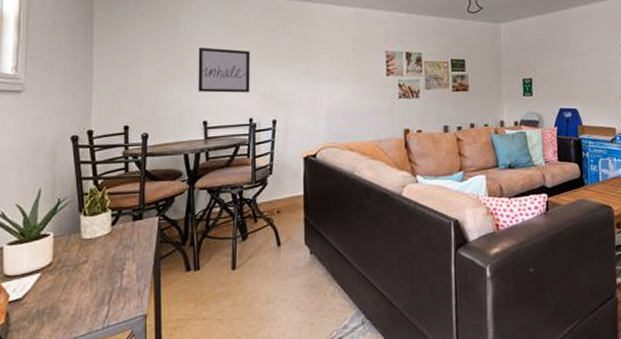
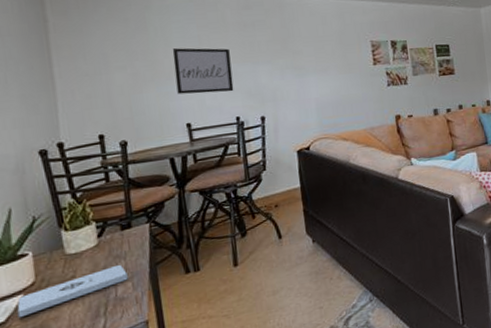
notepad: none [33,255,133,297] -> present [17,265,128,319]

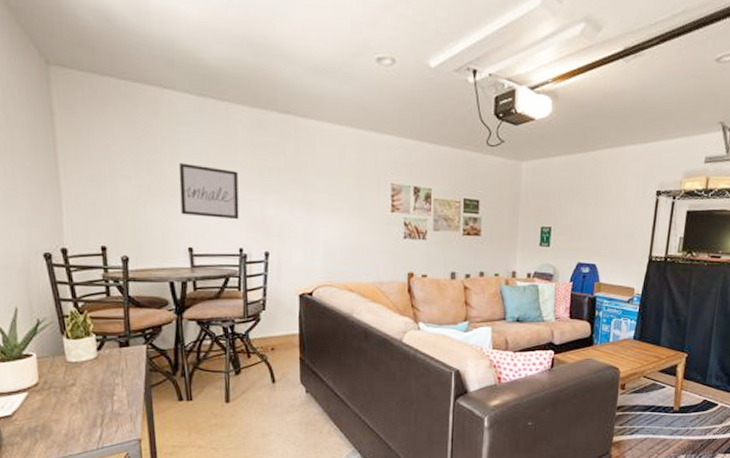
notepad: present [17,265,128,319] -> none [22,381,124,414]

